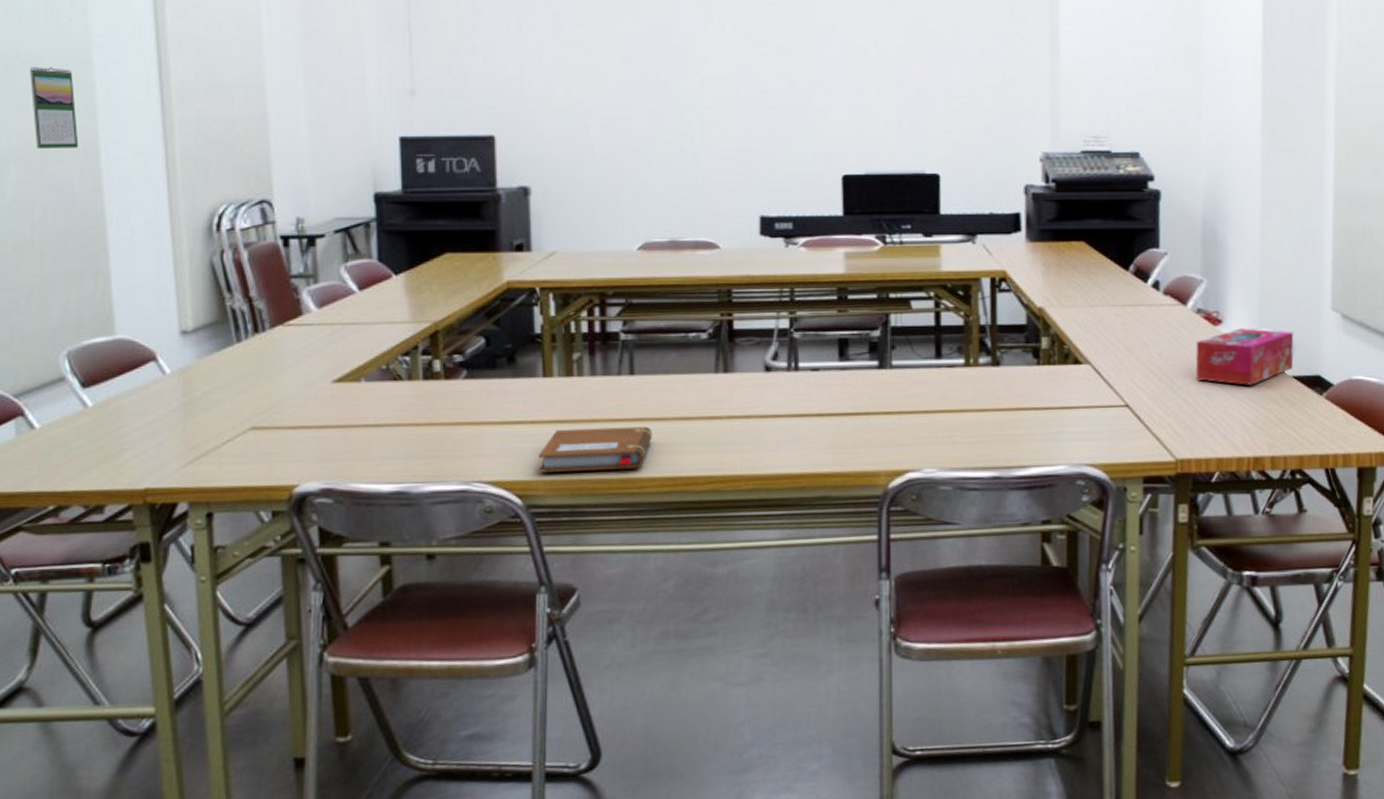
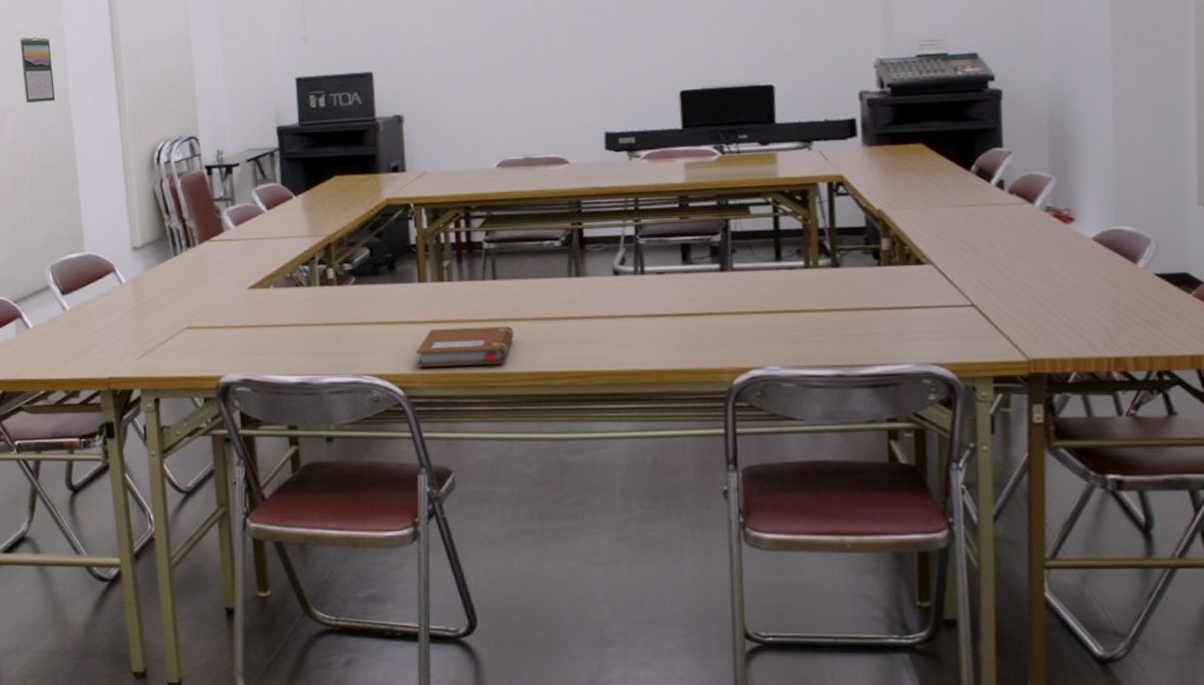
tissue box: present [1195,328,1294,385] -> none [1046,225,1157,284]

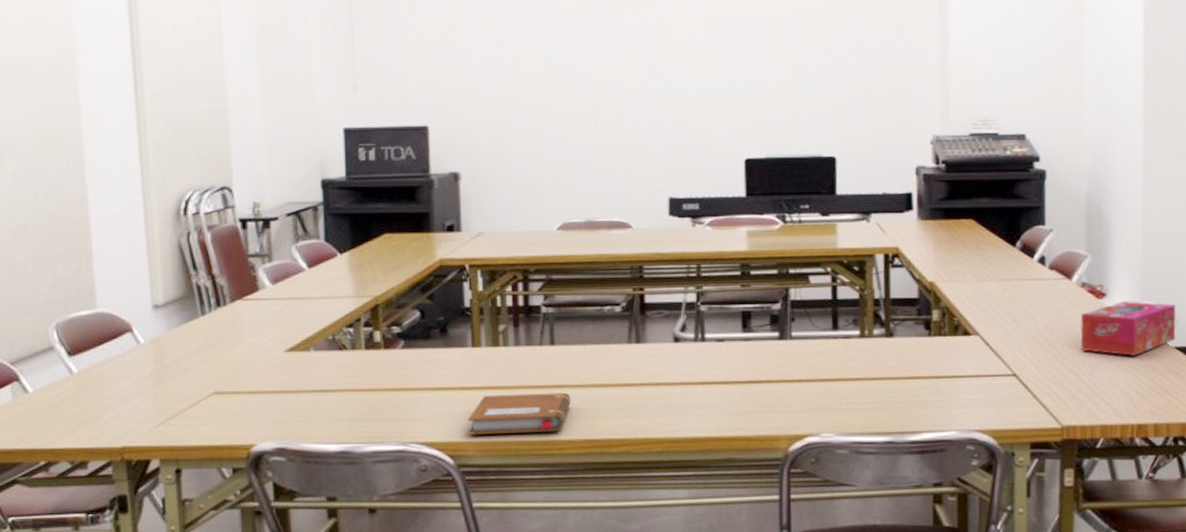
calendar: present [20,37,56,103] -> none [23,70,65,142]
tissue box: none [1046,225,1157,284] -> present [1080,301,1177,356]

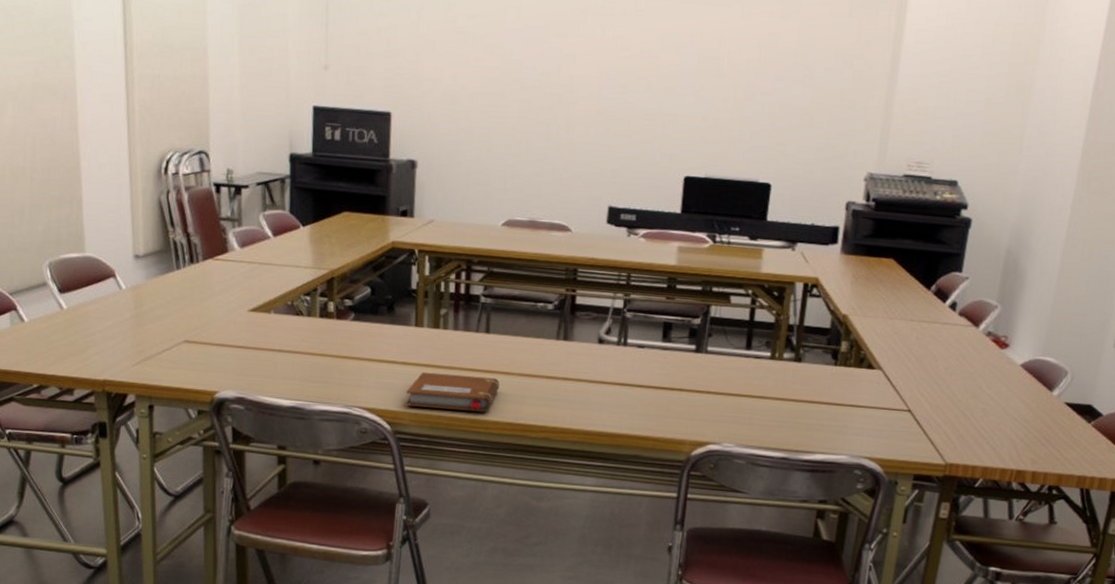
tissue box: present [1080,301,1177,356] -> none [976,354,1074,407]

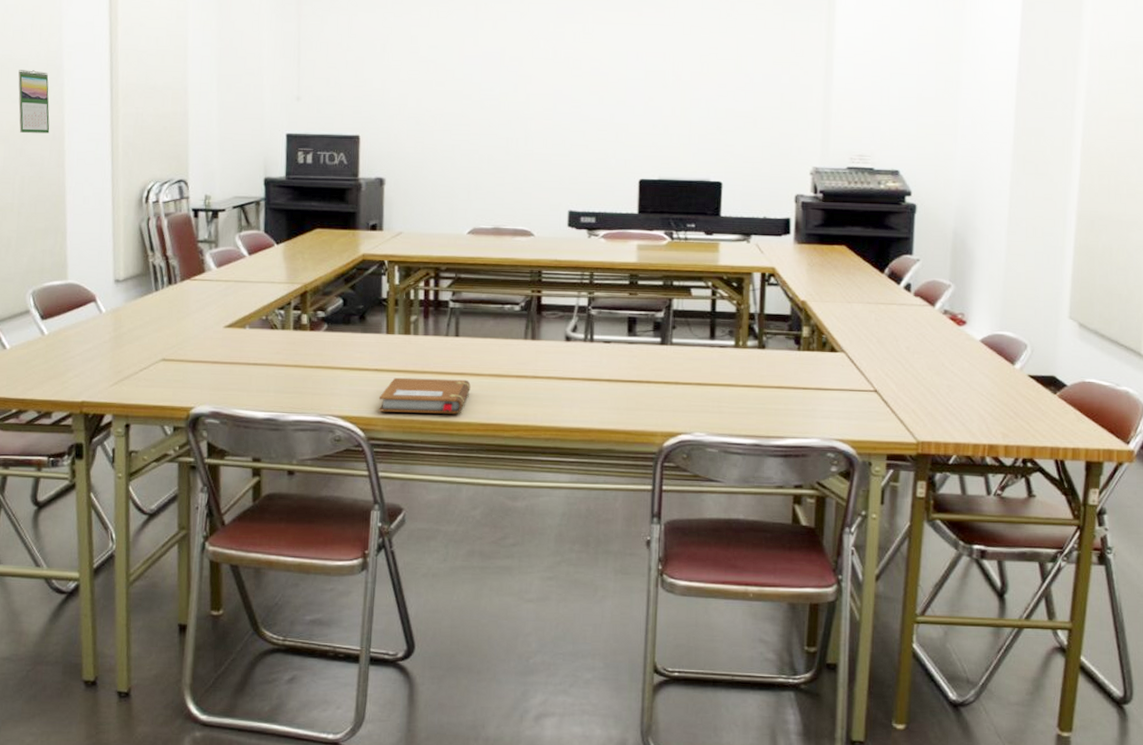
calendar: none [24,18,61,92] -> present [18,70,50,134]

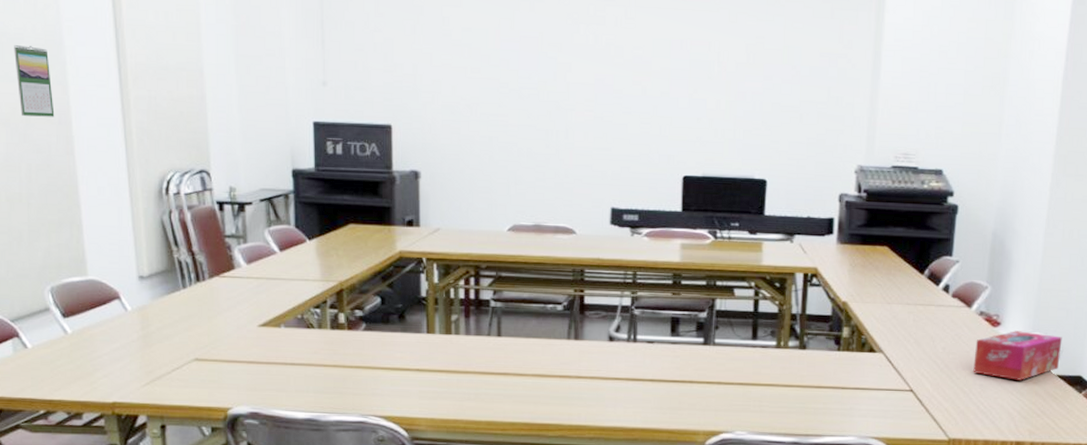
notebook: present [378,377,471,414] -> none [421,377,514,414]
tissue box: none [940,329,1032,381] -> present [973,331,1062,381]

